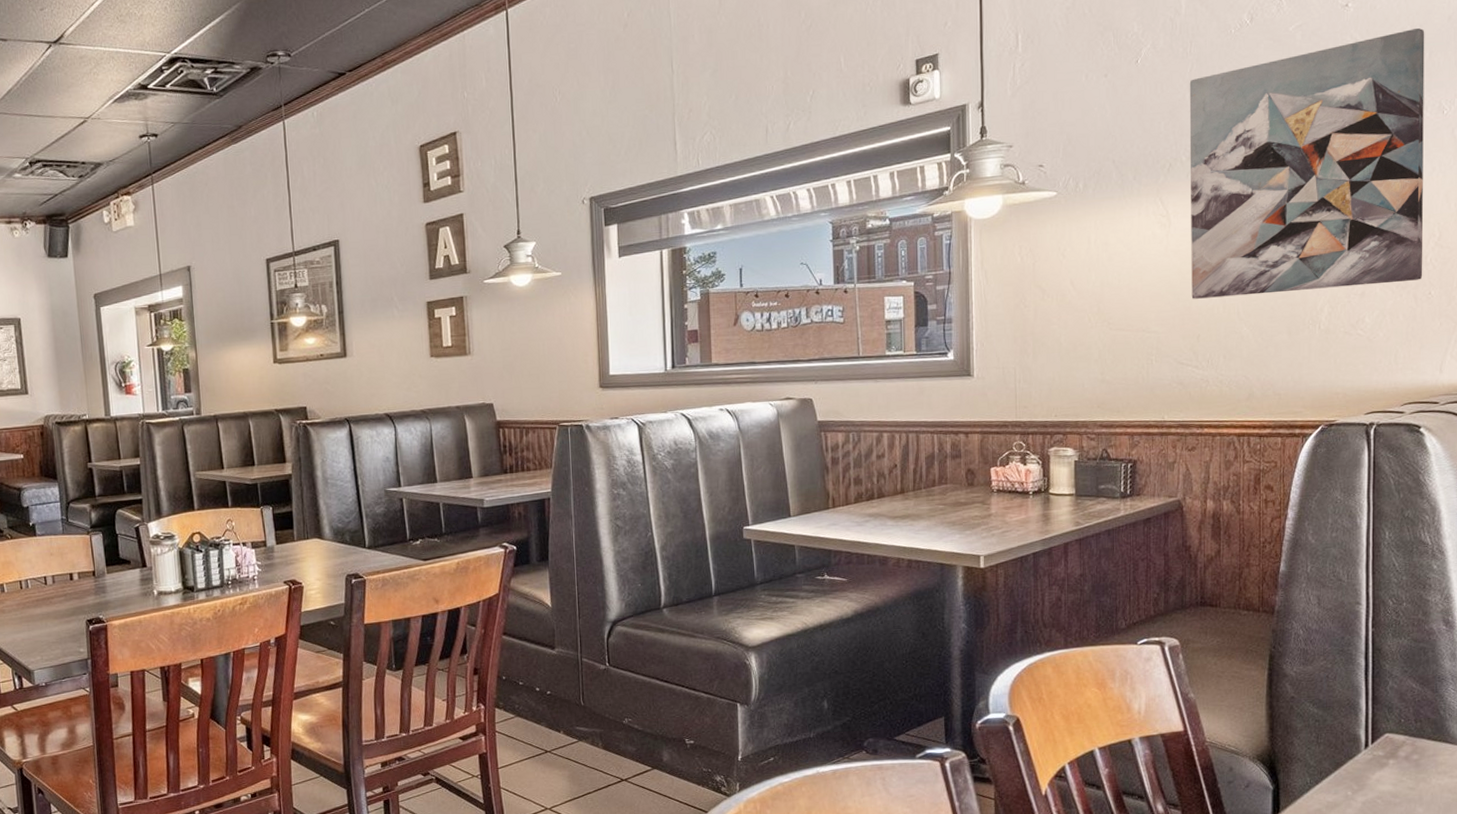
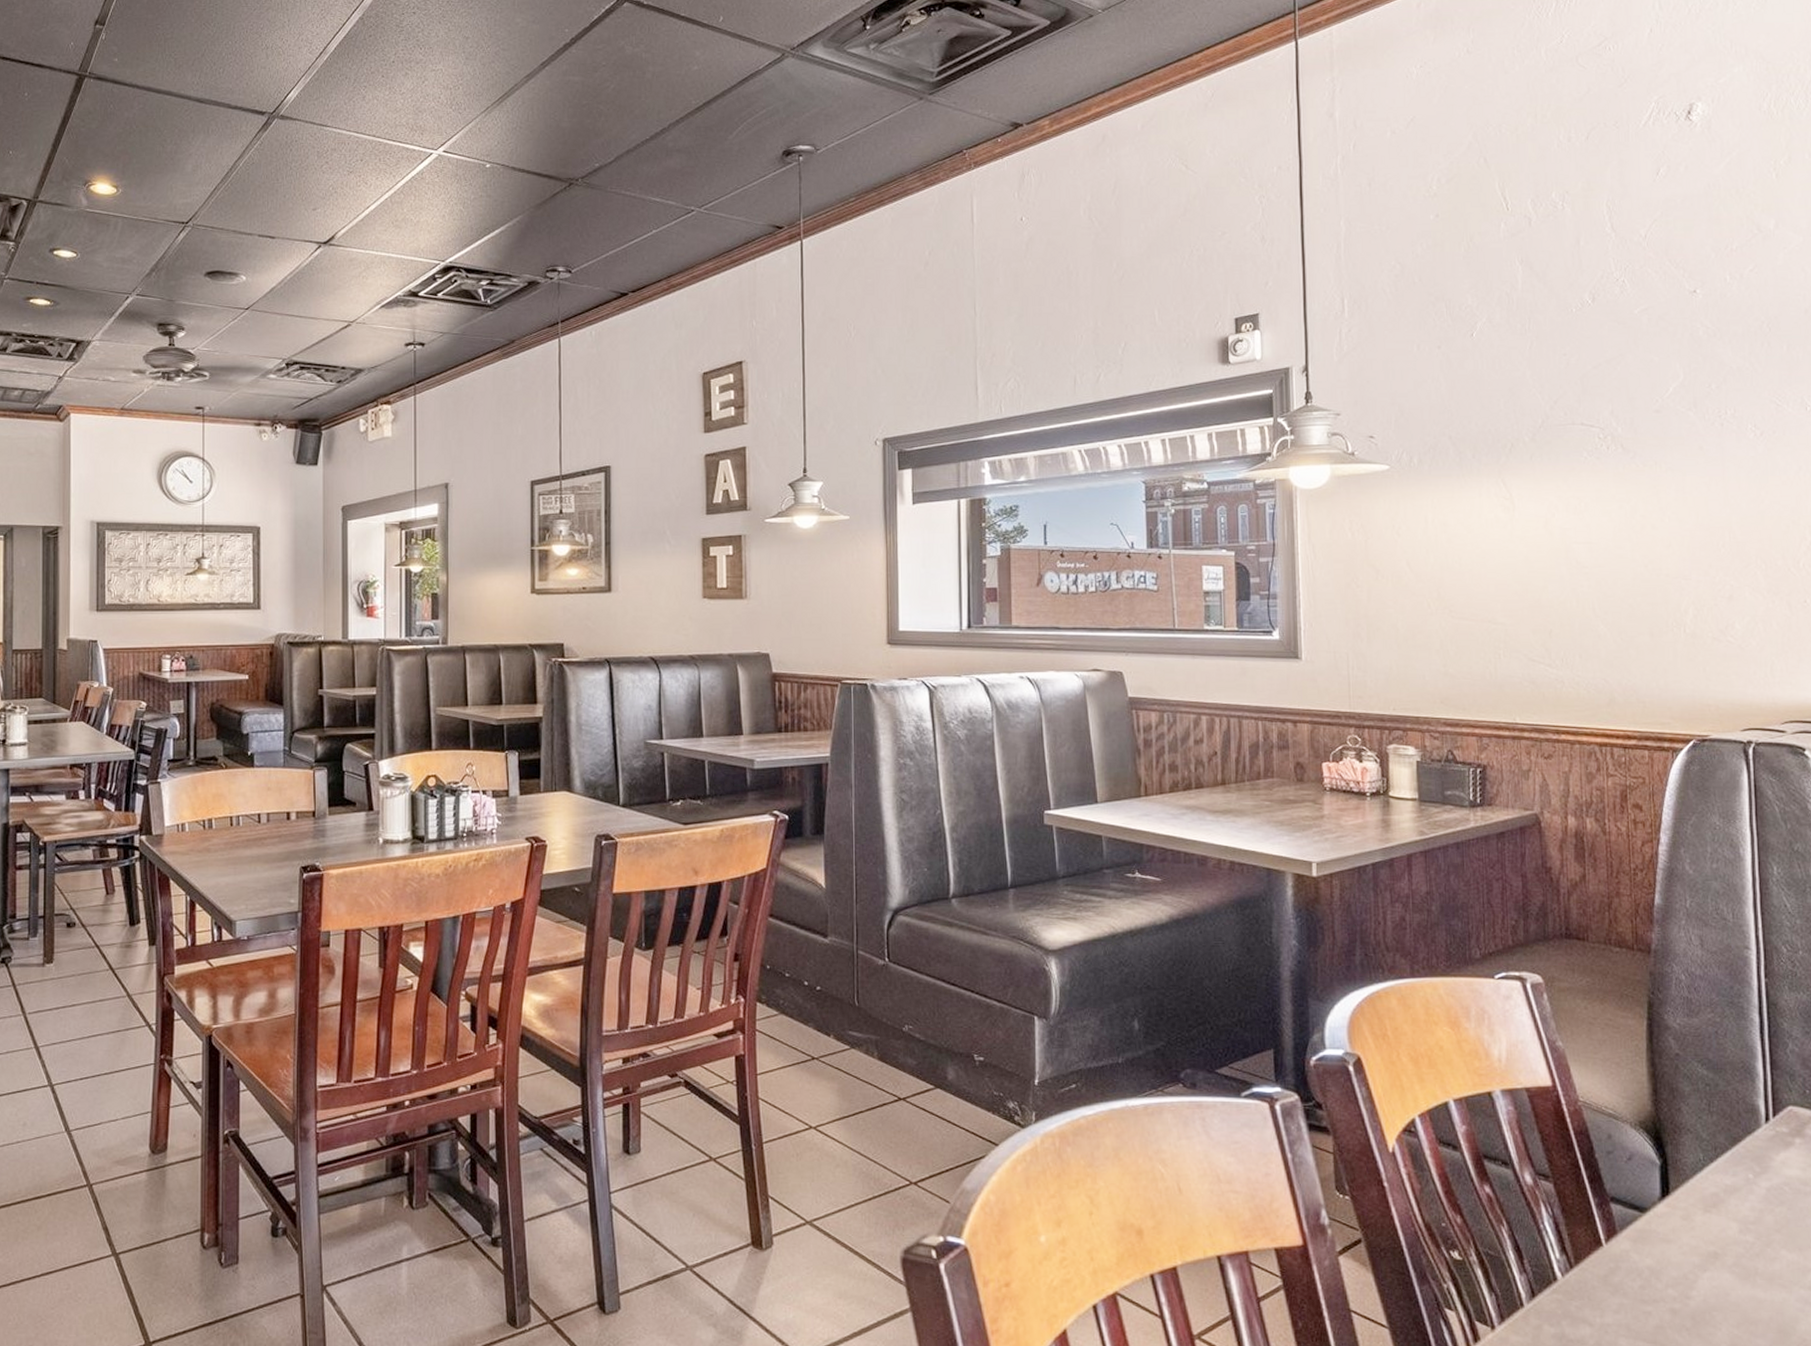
wall art: present [1189,28,1425,299] -> none [1529,320,1796,591]

